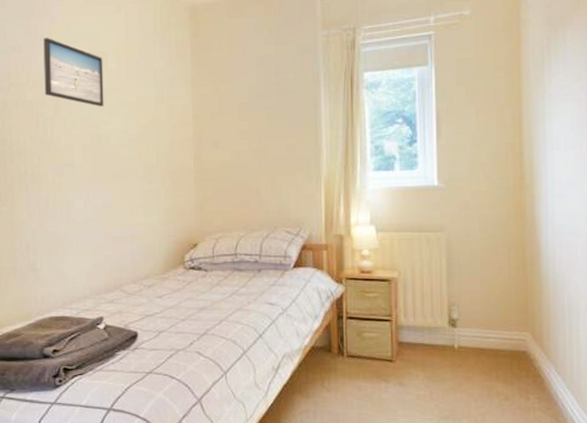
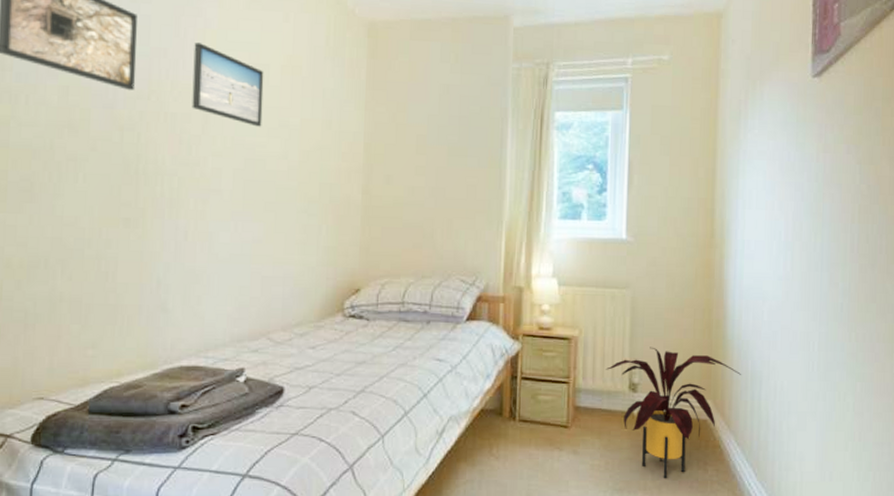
house plant: none [425,285,559,407] -> present [605,347,742,479]

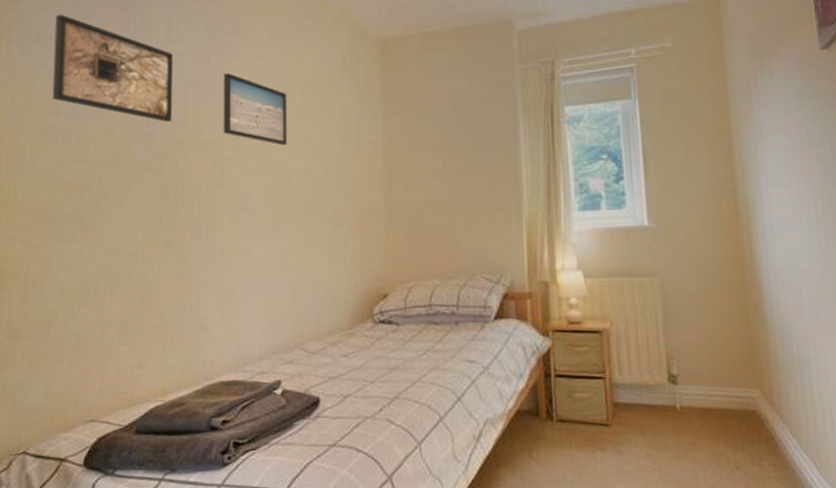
house plant: present [605,347,742,479] -> none [641,335,788,478]

